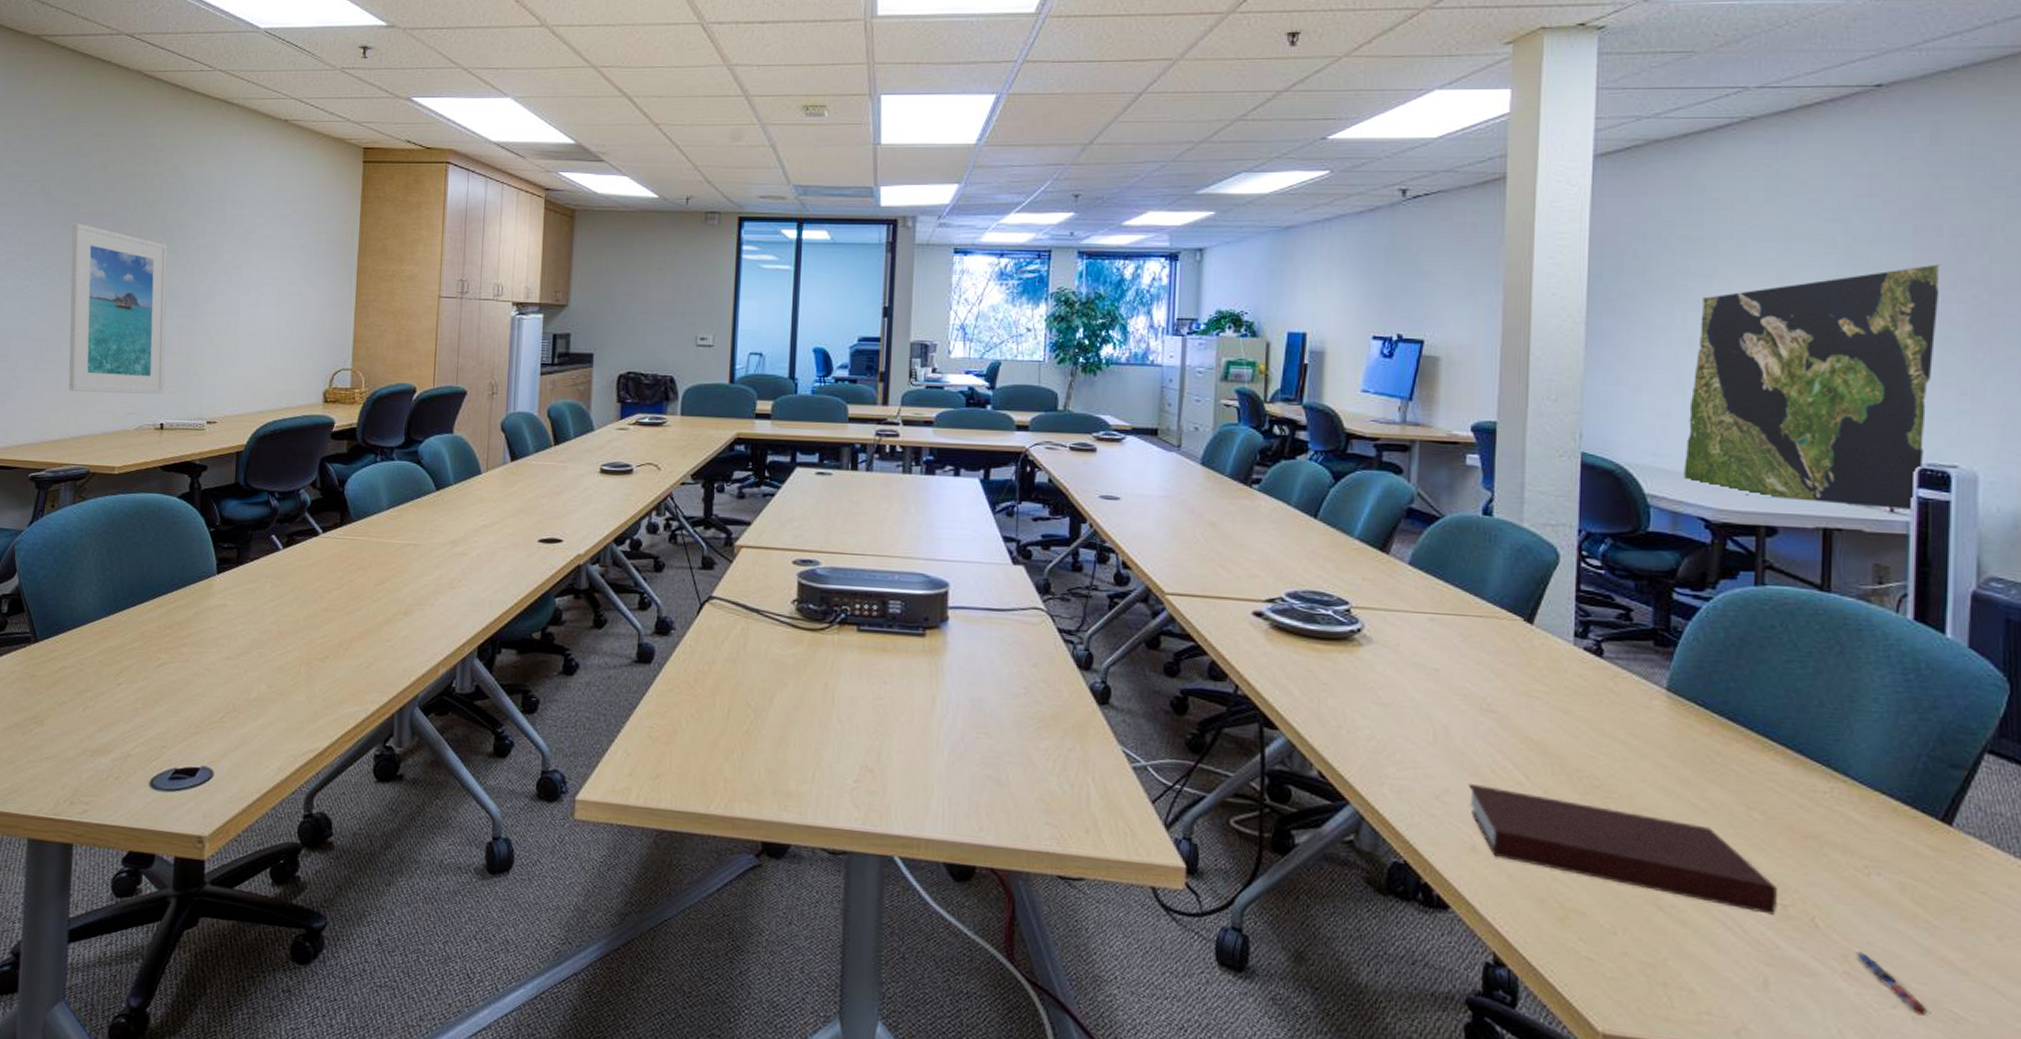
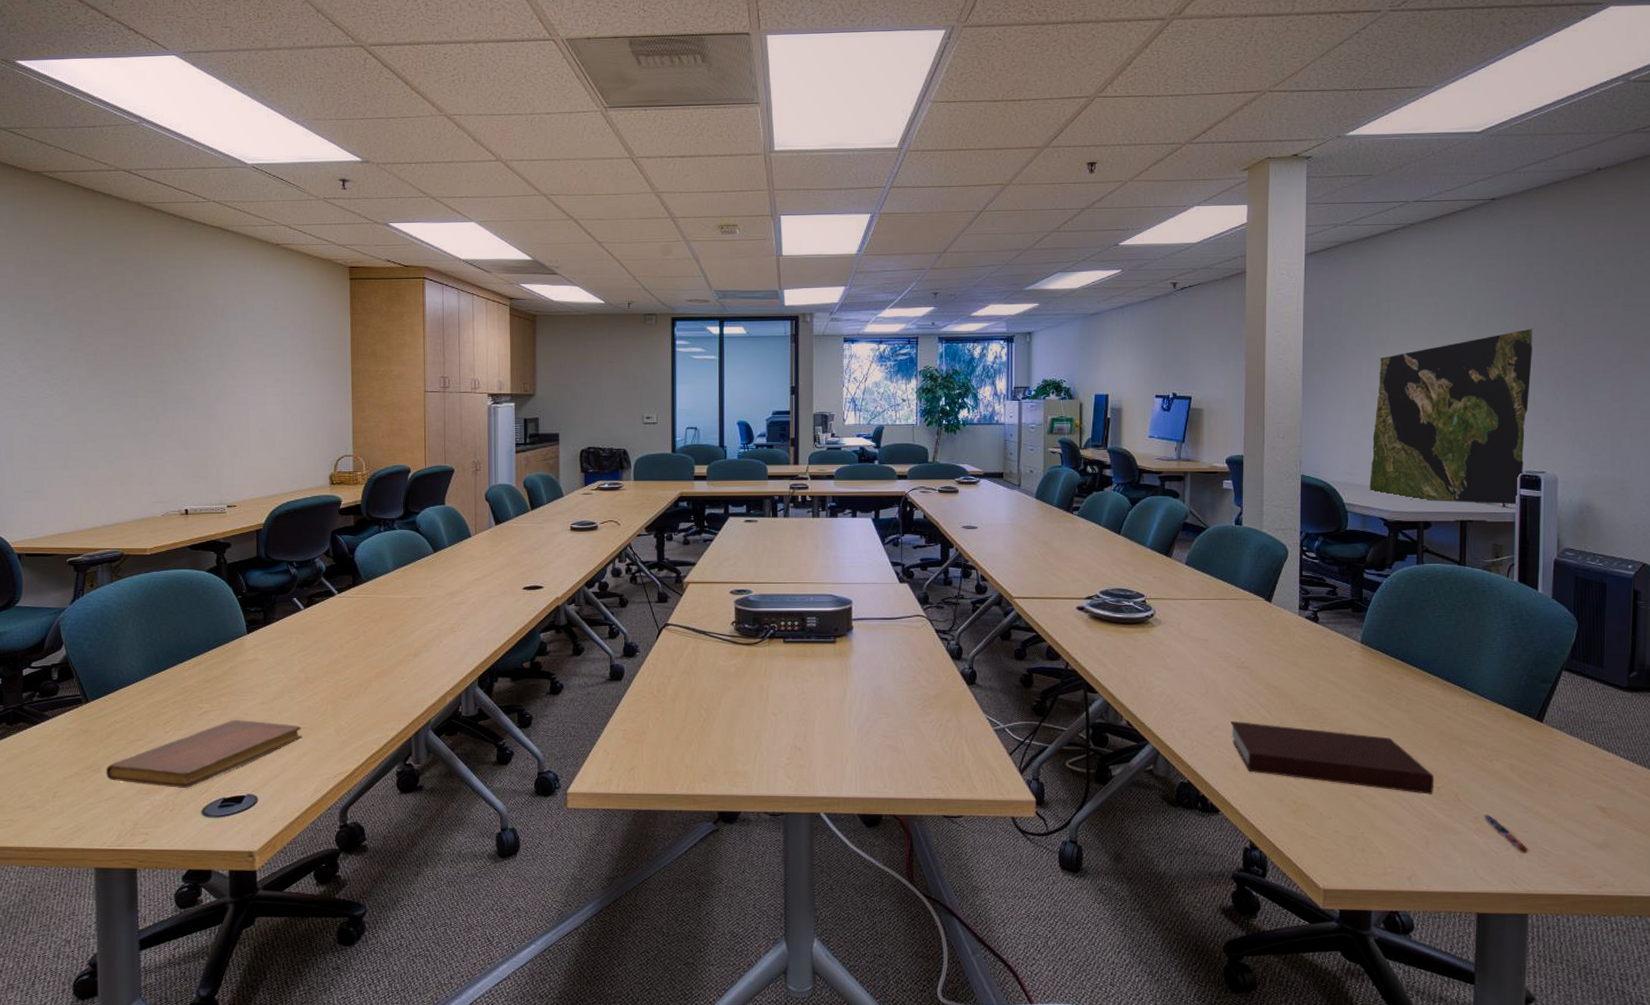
notebook: none [49,676,270,753] -> present [105,720,303,788]
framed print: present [68,222,168,394] -> none [87,338,186,485]

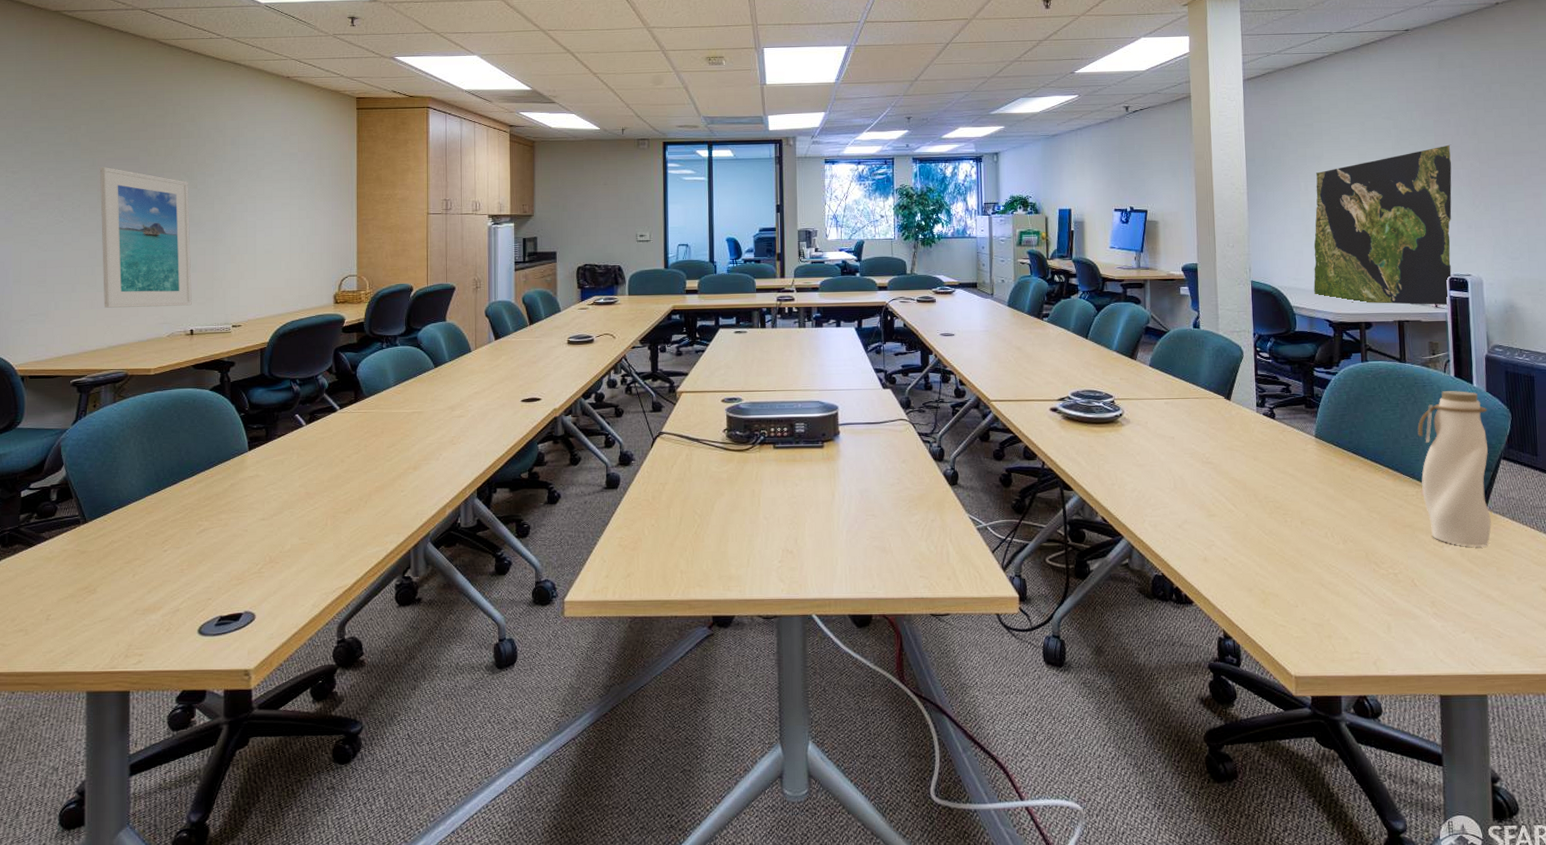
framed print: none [87,338,186,485] -> present [99,166,192,308]
notebook: present [105,720,303,788] -> none [101,537,302,607]
notebook: present [1230,720,1434,795] -> none [1199,514,1391,581]
water bottle: none [1473,597,1552,763] -> present [1417,391,1492,548]
pen: present [1483,813,1531,853] -> none [1439,597,1485,635]

